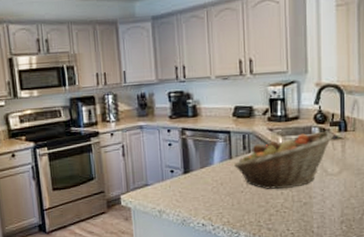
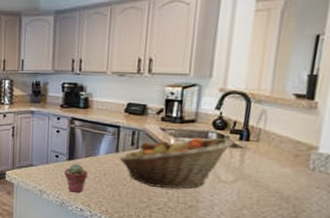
potted succulent: none [182,176,206,207] -> present [64,164,88,193]

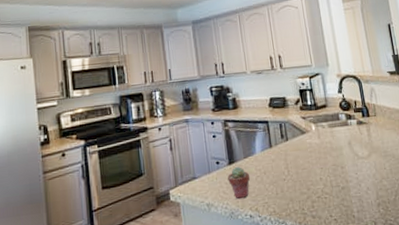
fruit basket: present [120,137,233,189] -> none [274,117,359,176]

